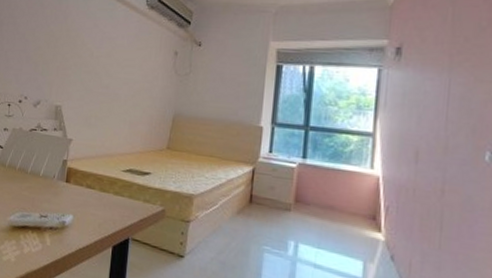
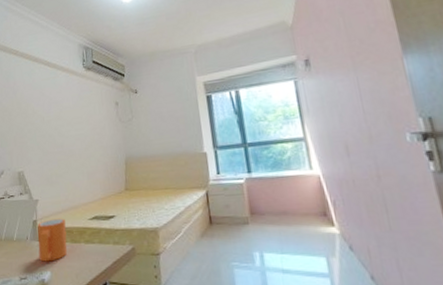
mug: none [63,162,97,206] -> present [37,218,68,262]

